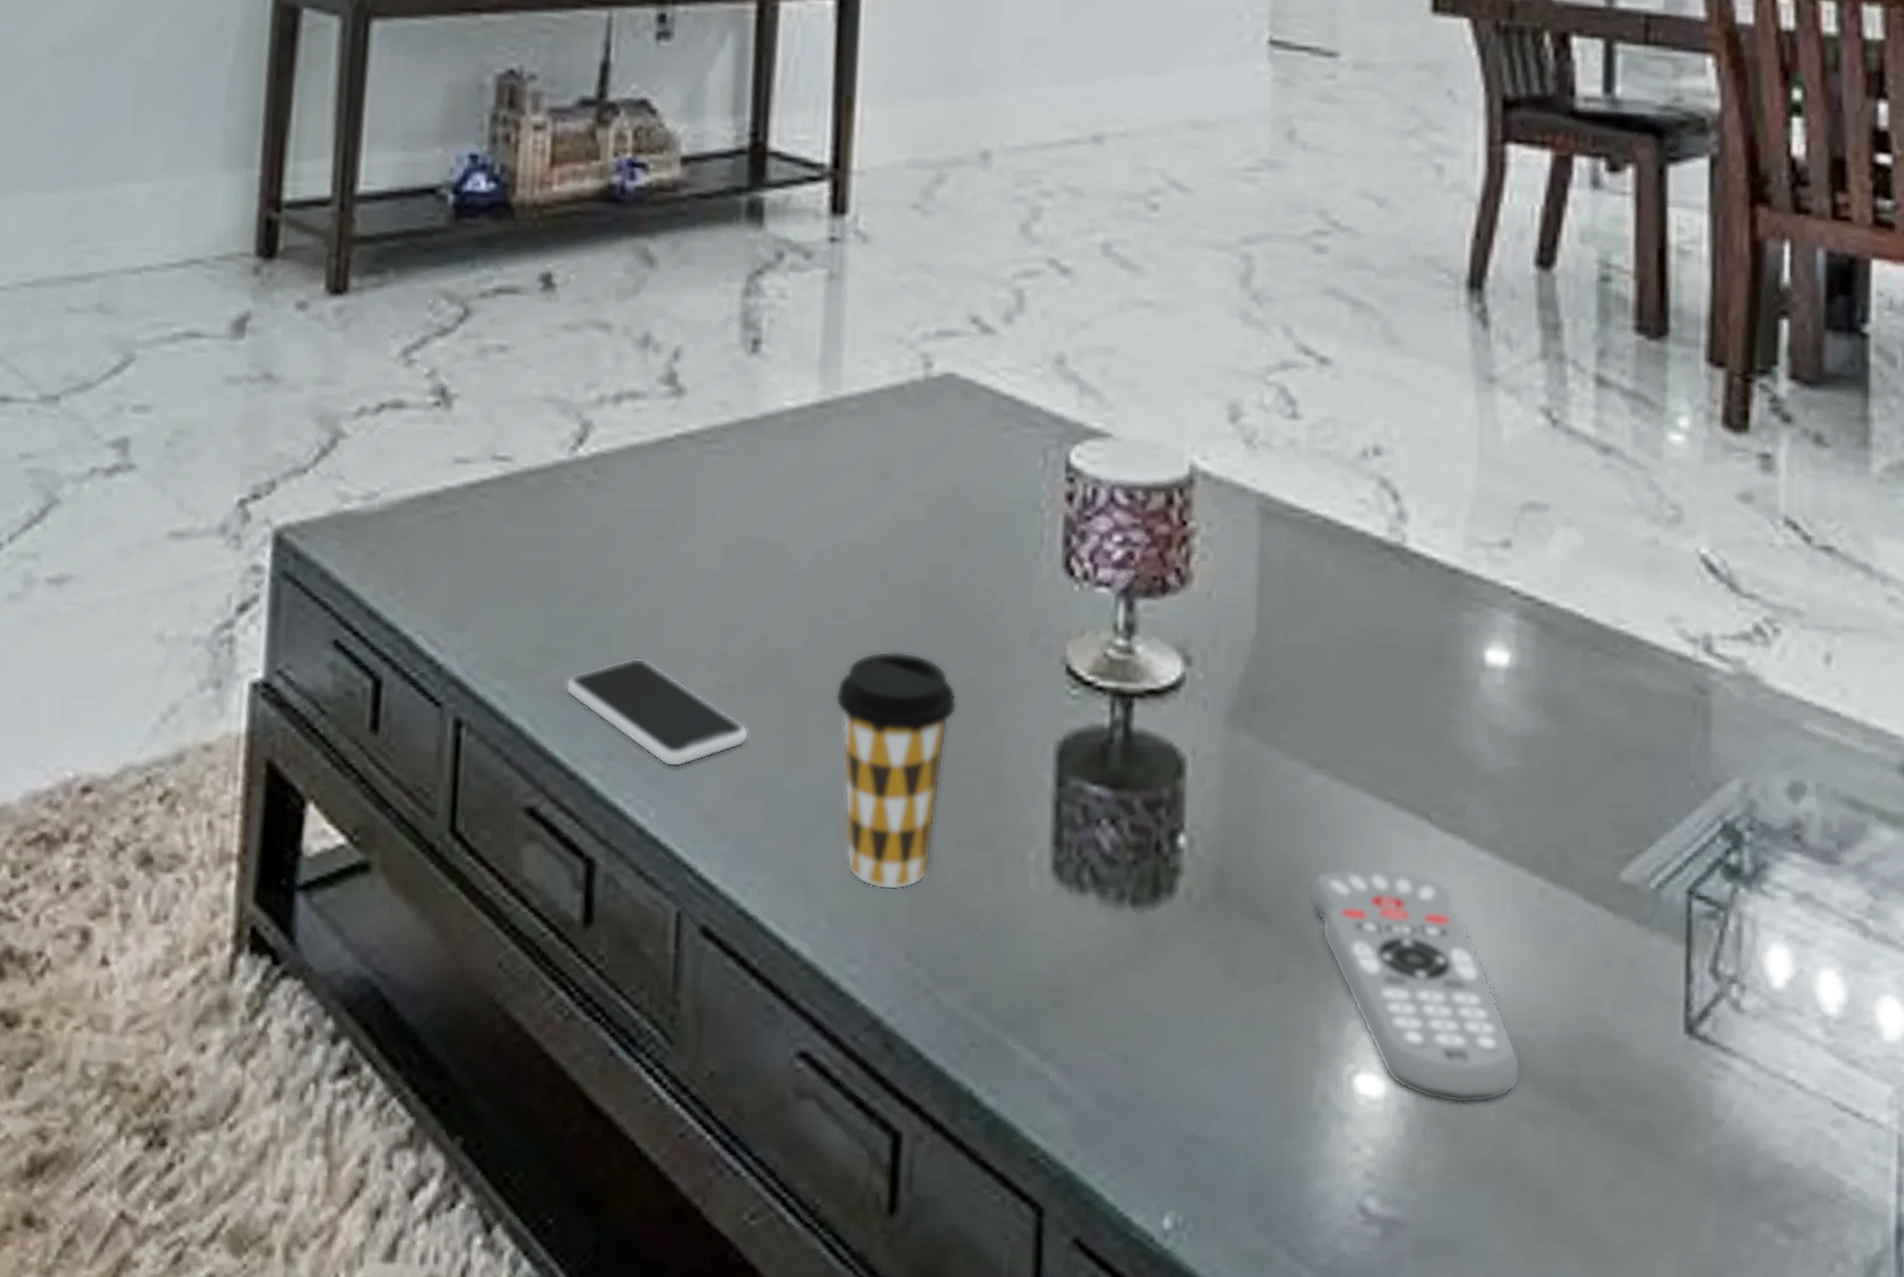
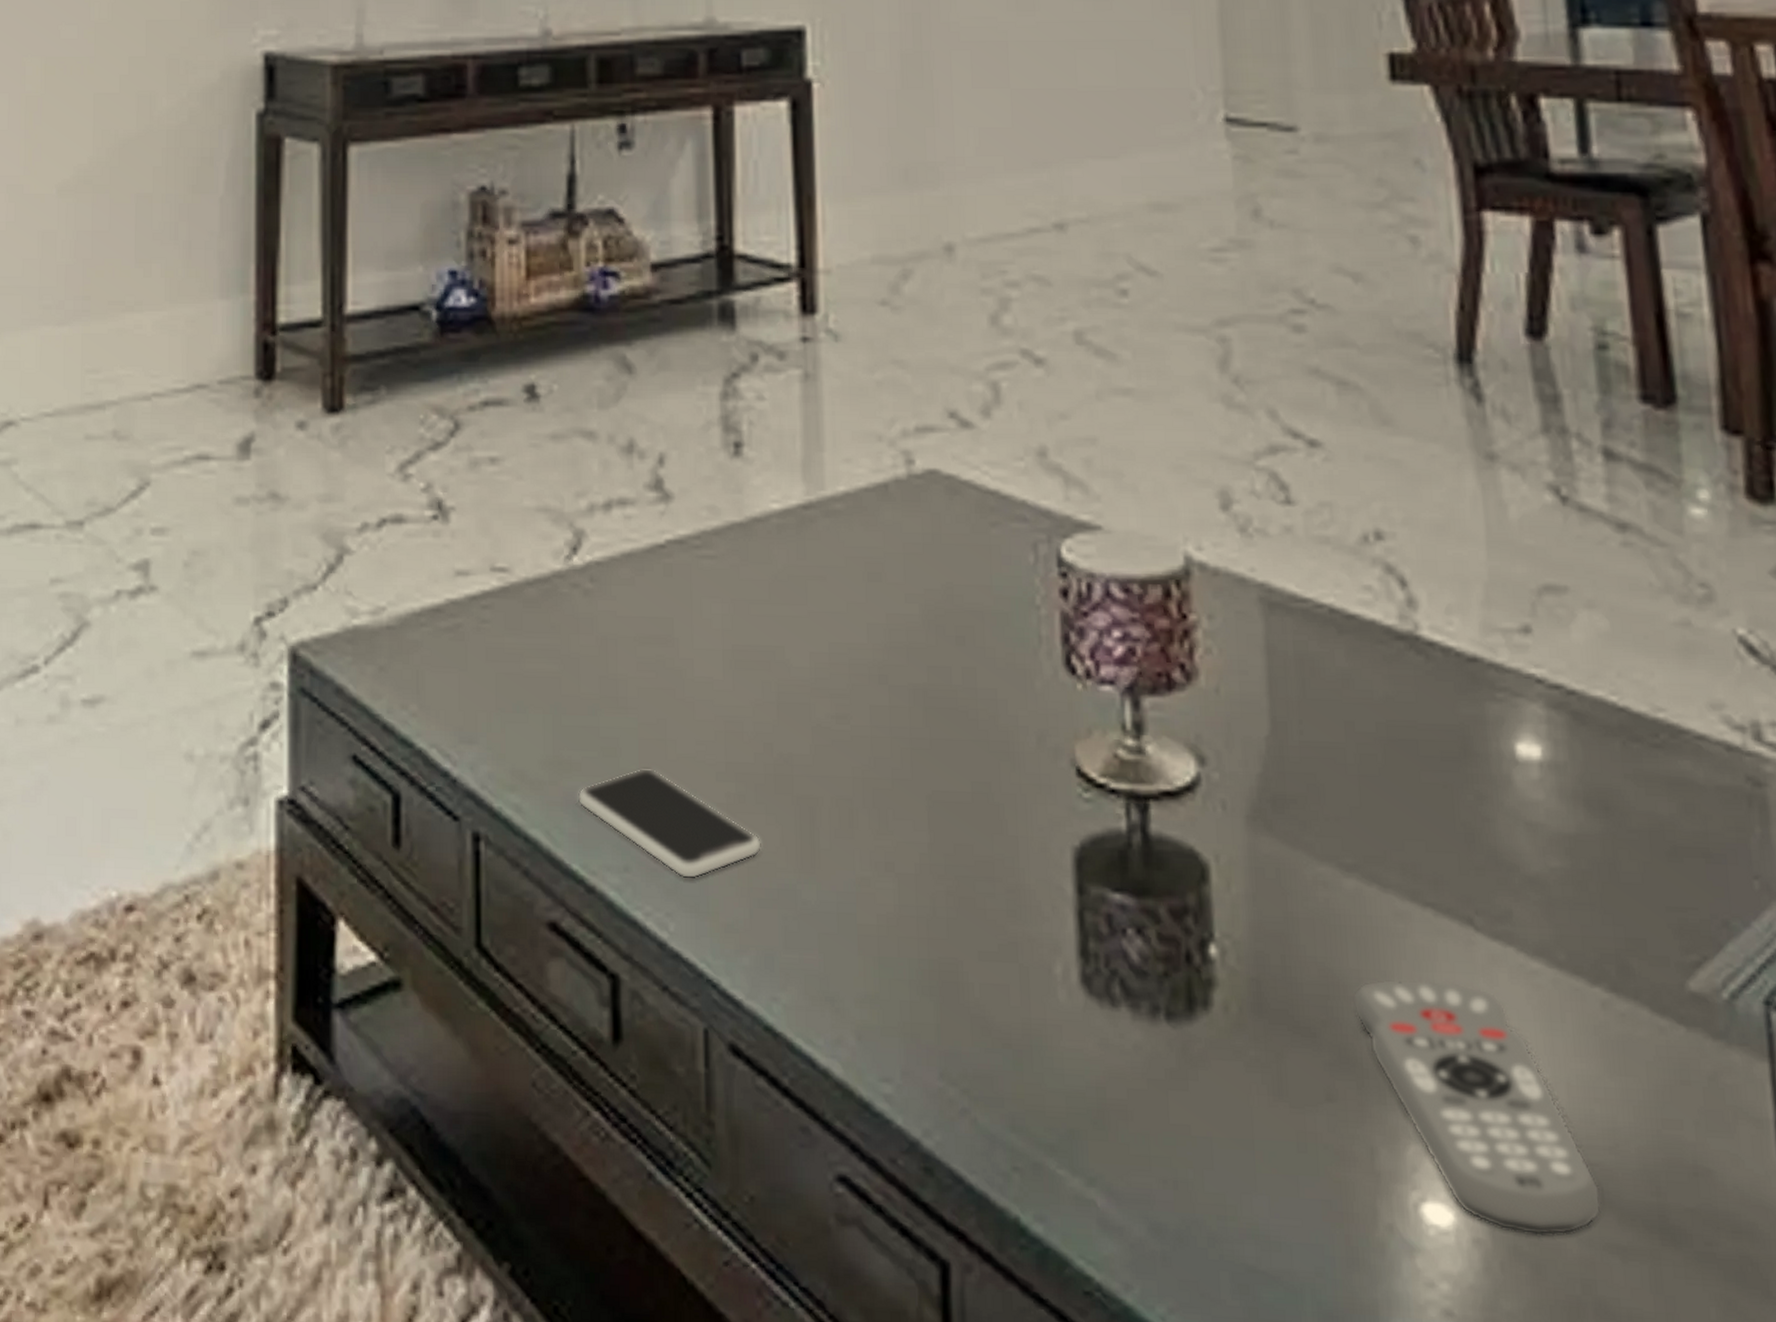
coffee cup: present [835,650,957,890] -> none [844,755,969,1005]

